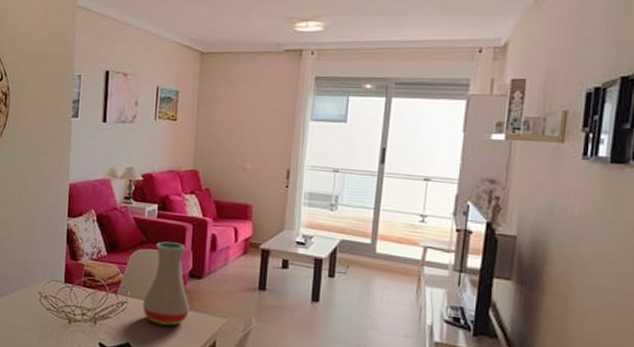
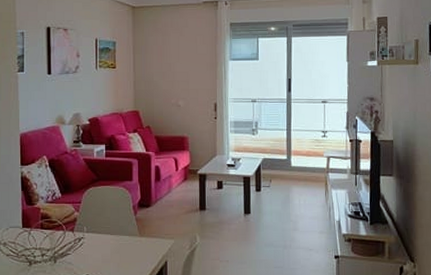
vase: present [142,241,191,326] -> none [98,177,142,255]

